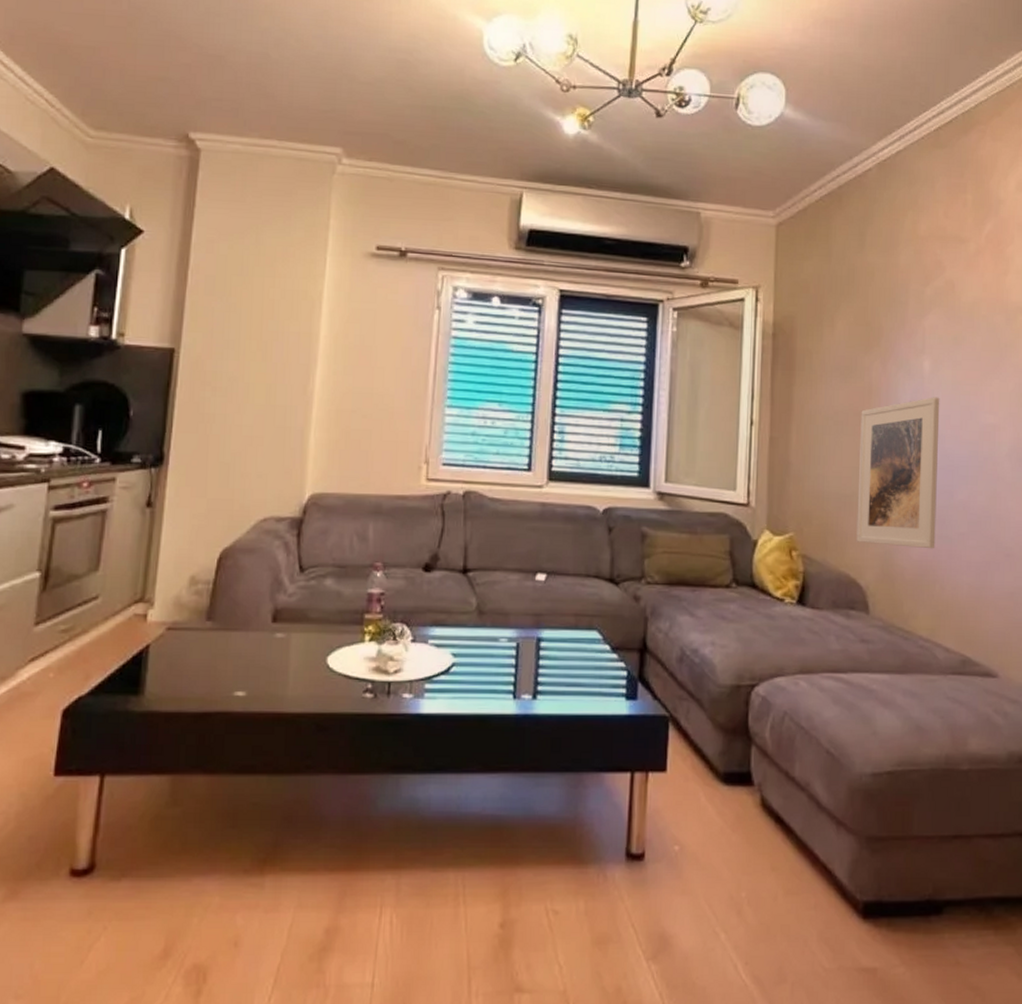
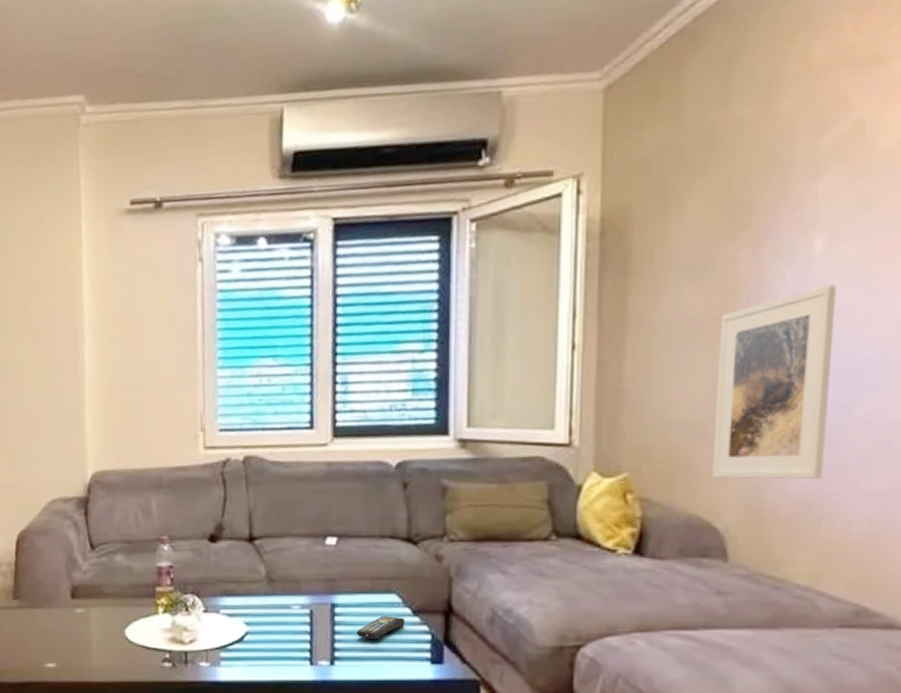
remote control: none [559,652,604,674] -> present [356,616,405,639]

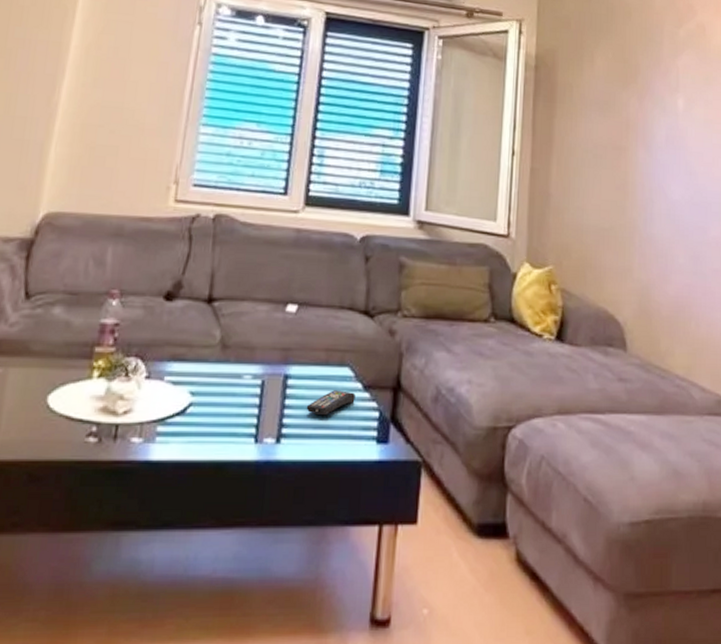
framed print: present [712,284,837,480] -> none [614,134,693,285]

